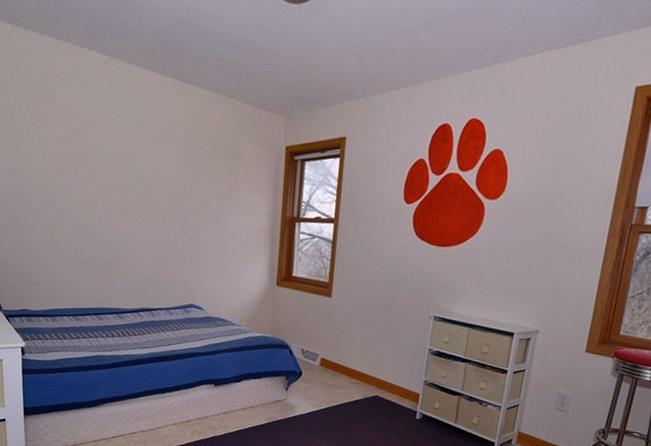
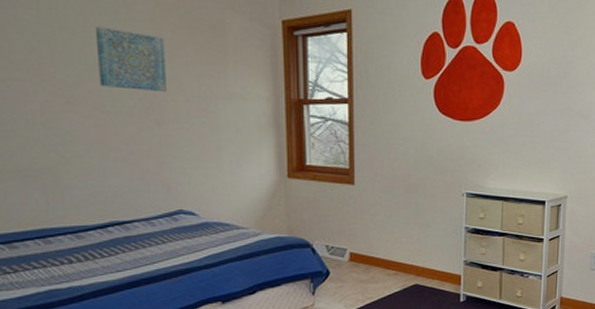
wall art: none [145,150,193,205] -> present [94,26,168,91]

